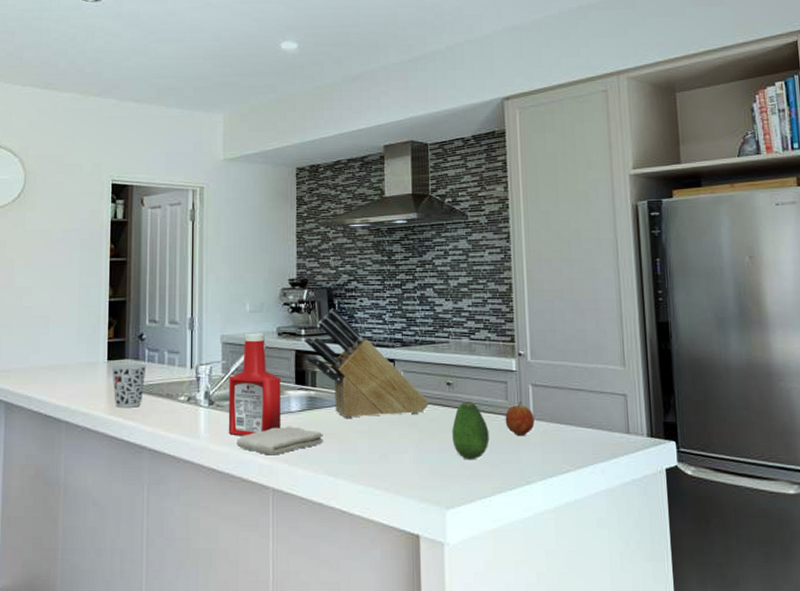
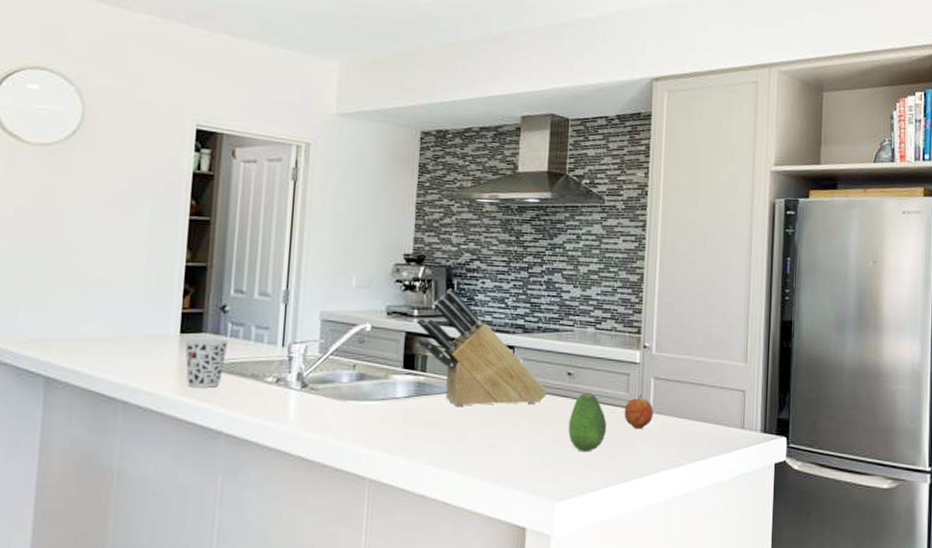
ketchup bottle: present [228,333,281,436] -> none [322,310,387,423]
washcloth: present [237,426,323,455] -> none [331,413,430,444]

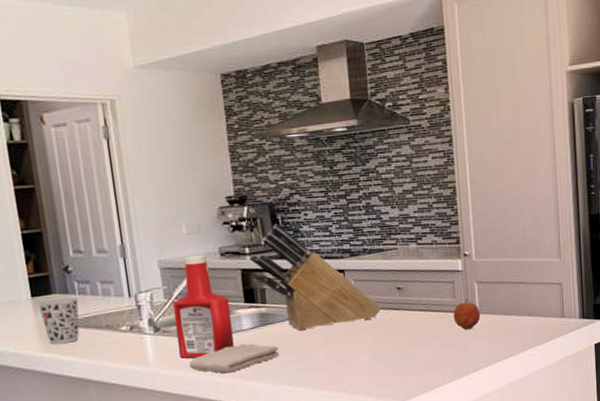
ketchup bottle: none [322,310,387,423] -> present [172,254,234,359]
washcloth: none [331,413,430,444] -> present [189,343,279,374]
fruit: present [568,393,607,453] -> none [404,303,440,357]

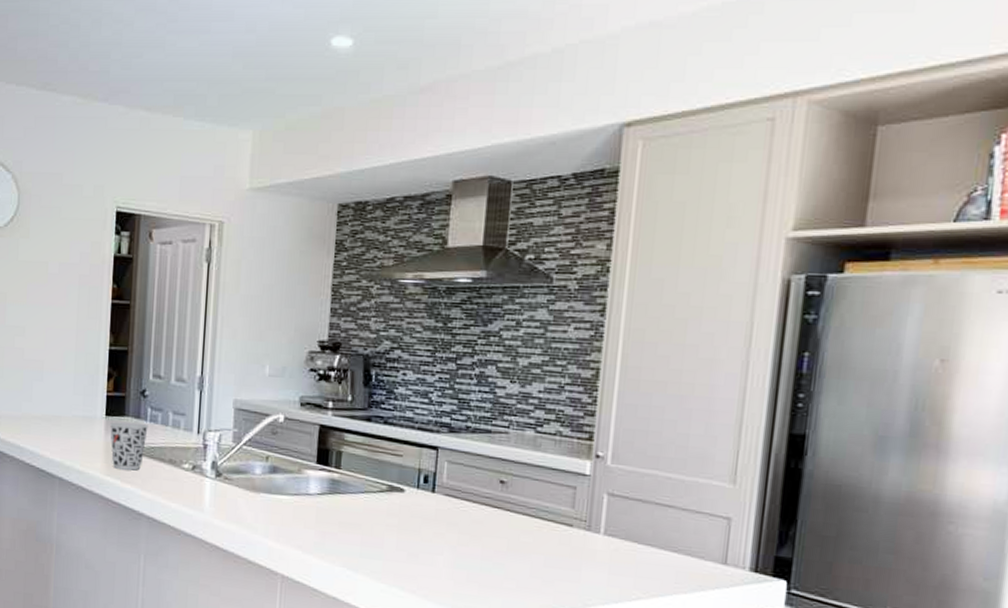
ketchup bottle: present [172,254,234,359] -> none [236,399,300,515]
washcloth: present [189,343,279,374] -> none [244,509,344,540]
knife block: present [250,224,382,331] -> none [332,380,476,512]
fruit: present [453,298,481,329] -> none [567,512,605,552]

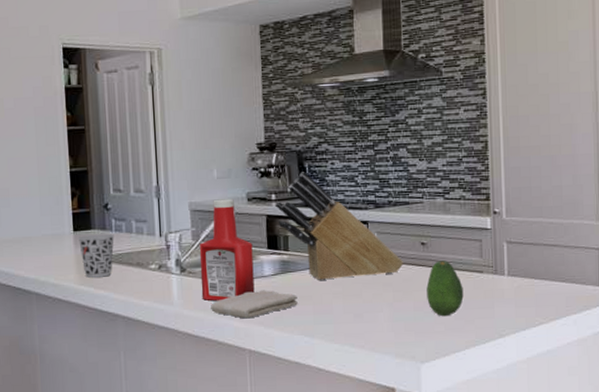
ketchup bottle: none [236,399,300,515] -> present [199,199,255,301]
washcloth: none [244,509,344,540] -> present [211,290,298,319]
knife block: none [332,380,476,512] -> present [275,172,404,281]
fruit: none [498,504,546,573] -> present [426,260,464,317]

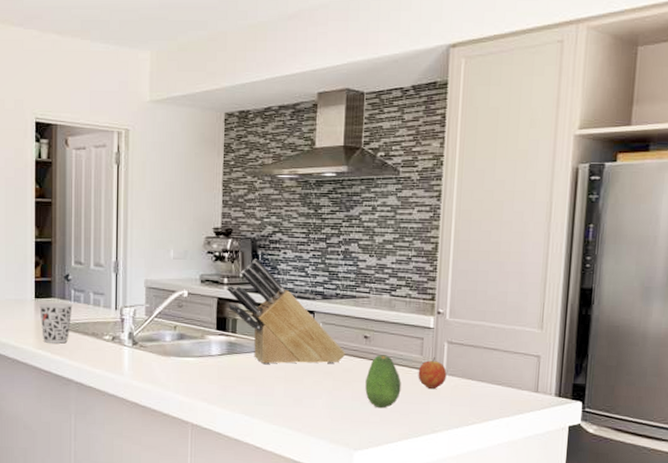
ketchup bottle: present [199,199,255,301] -> none [151,278,202,376]
washcloth: present [211,290,298,319] -> none [159,368,241,394]
fruit: none [479,259,509,291] -> present [418,357,447,389]

